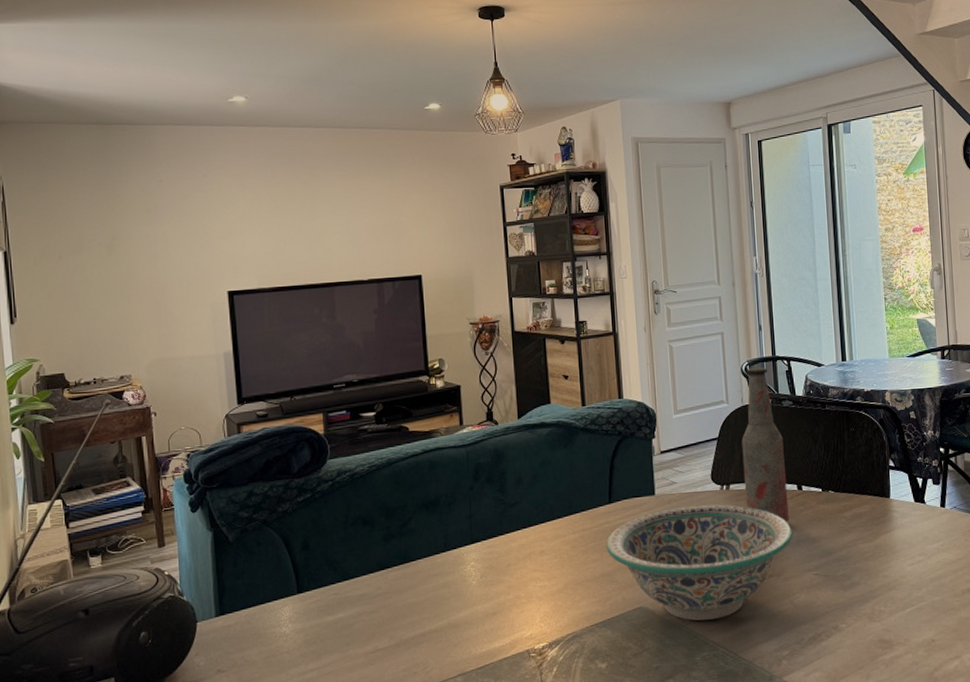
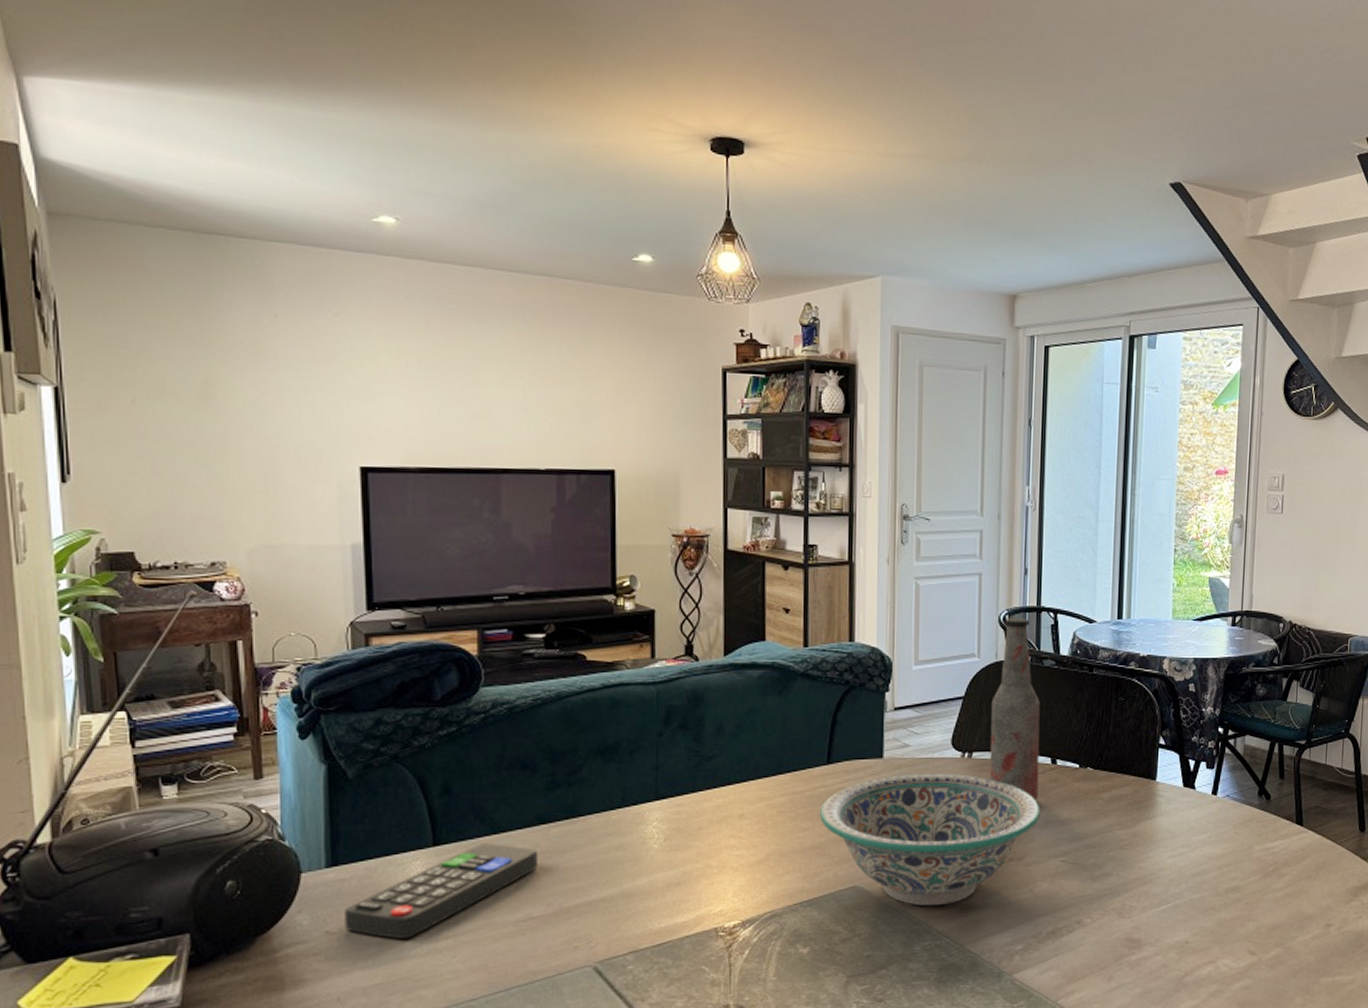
remote control: none [232,588,381,673] -> present [345,843,539,939]

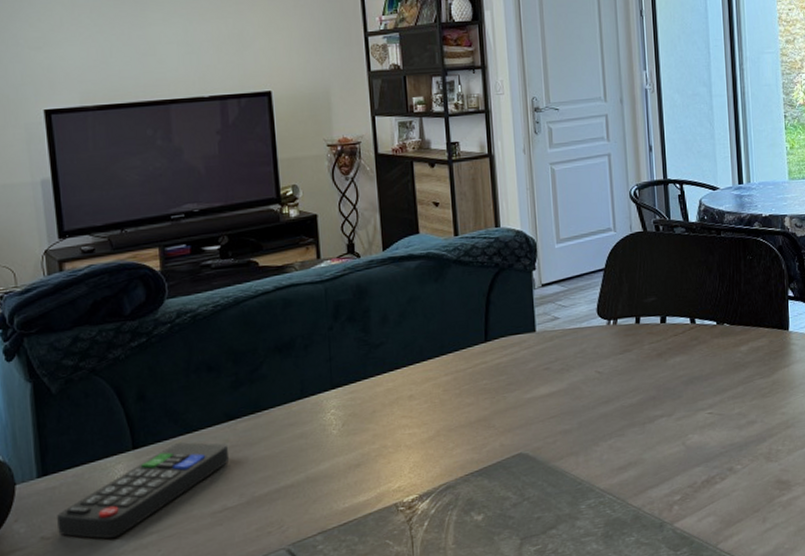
decorative bowl: present [820,773,1040,906] -> none [482,340,685,467]
bottle: present [989,618,1040,801] -> none [630,191,681,359]

